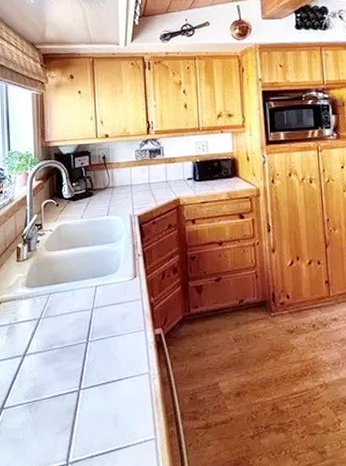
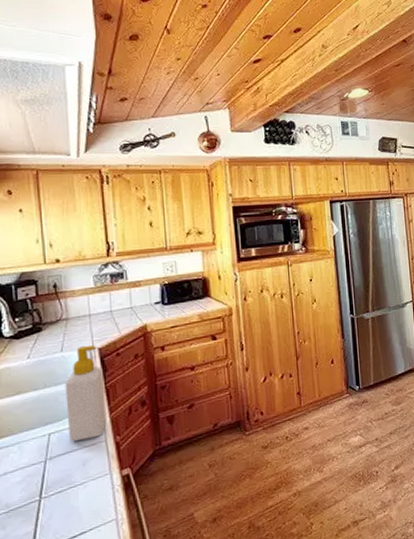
soap bottle: none [110,213,143,297] -> present [65,345,107,442]

